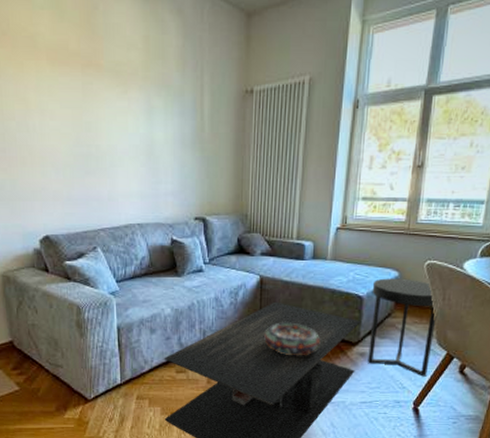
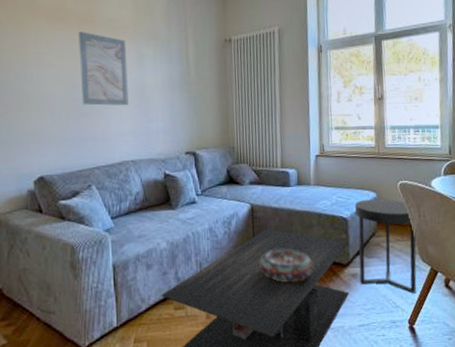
wall art: none [83,77,136,165] -> present [78,31,128,106]

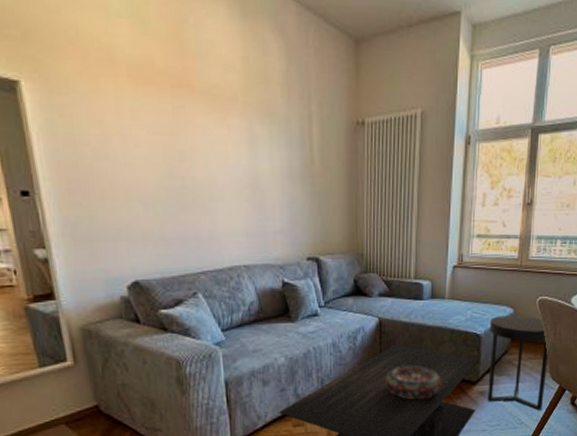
wall art: present [78,31,128,106] -> none [173,100,239,200]

